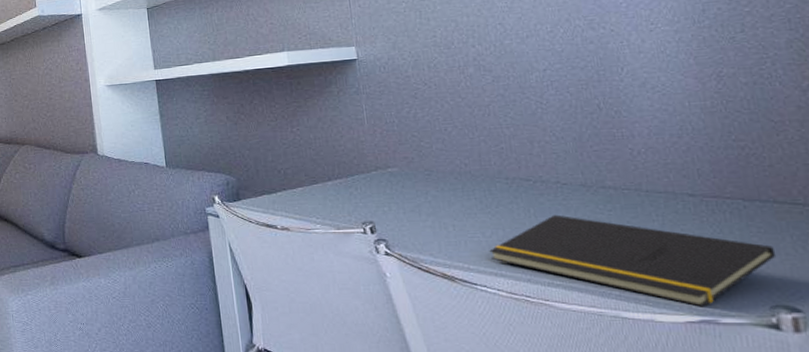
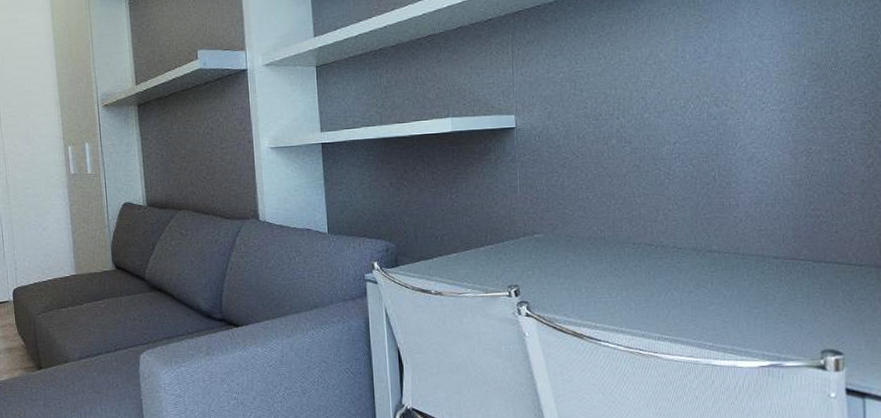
notepad: present [489,214,777,307] -> none [614,276,831,354]

